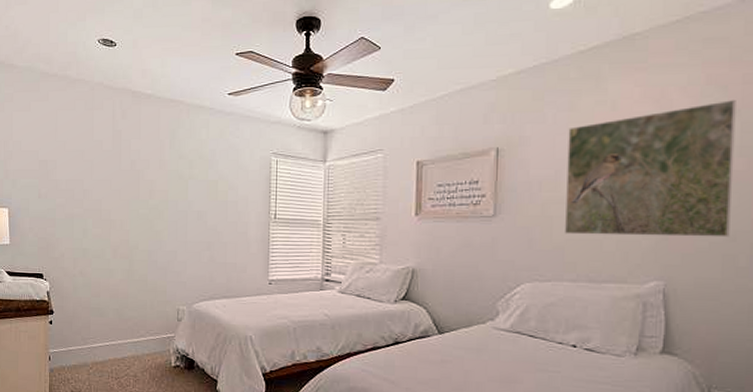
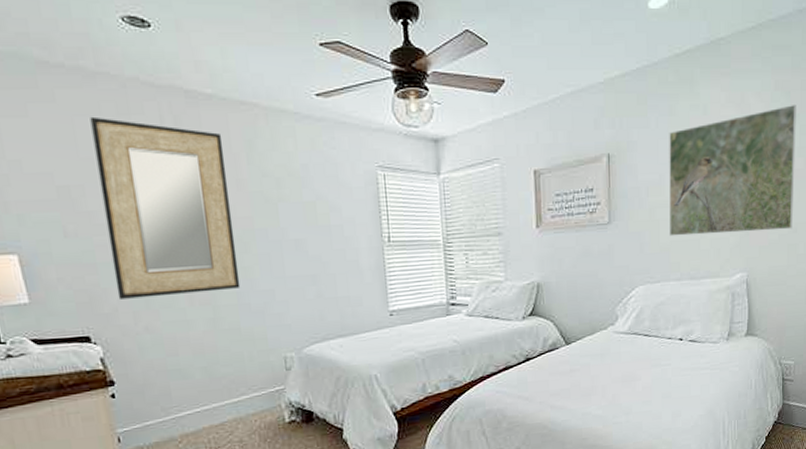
home mirror: none [66,111,154,248] -> present [90,116,241,299]

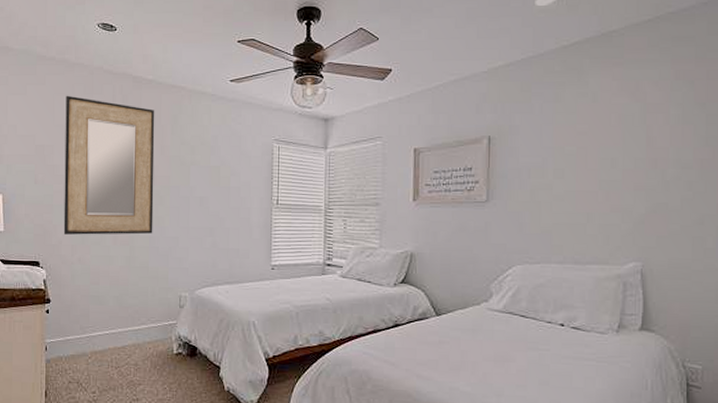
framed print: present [669,105,796,236] -> none [552,94,702,221]

